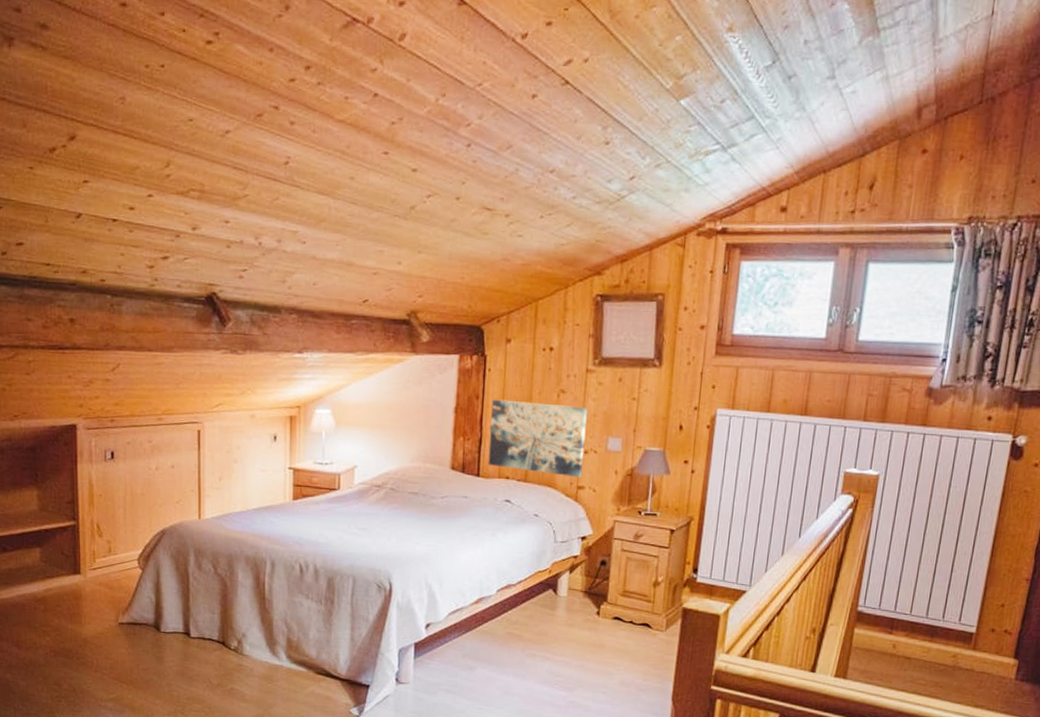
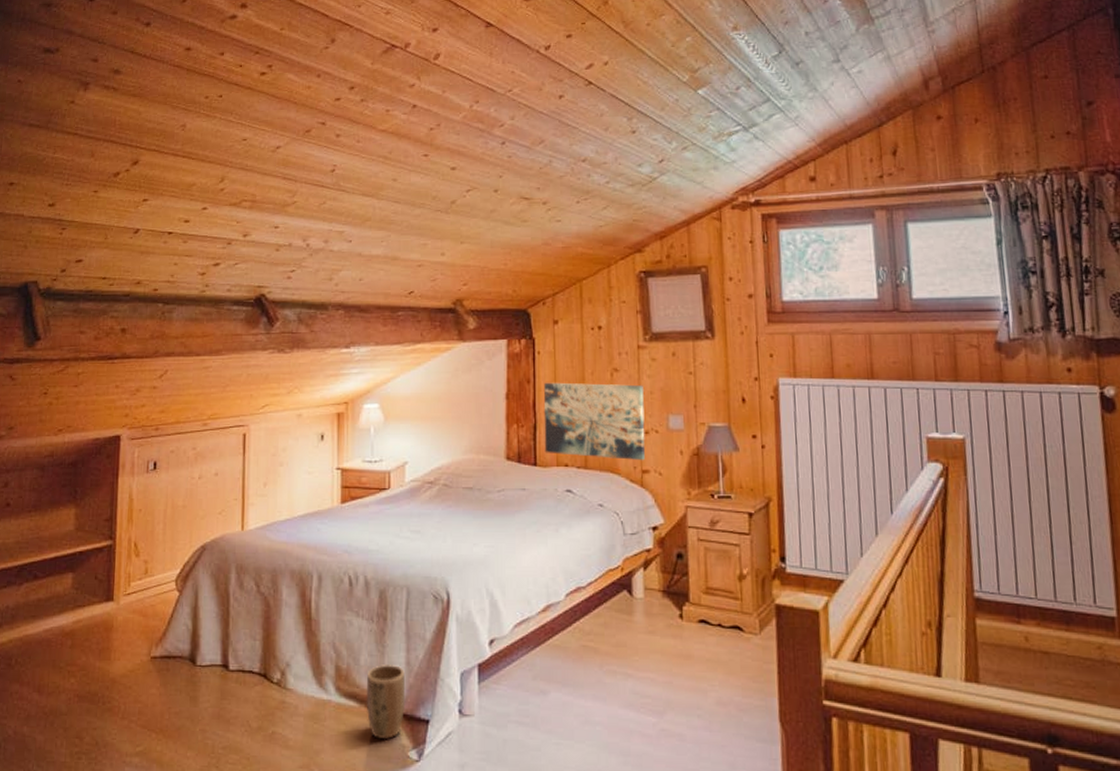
plant pot: none [314,639,350,699] -> present [366,665,406,740]

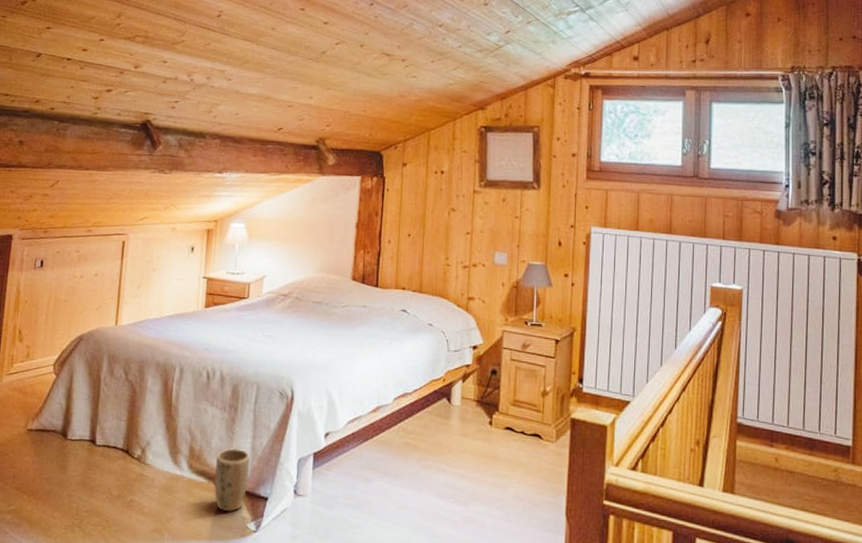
wall art: present [543,382,646,461] -> none [386,216,475,290]

